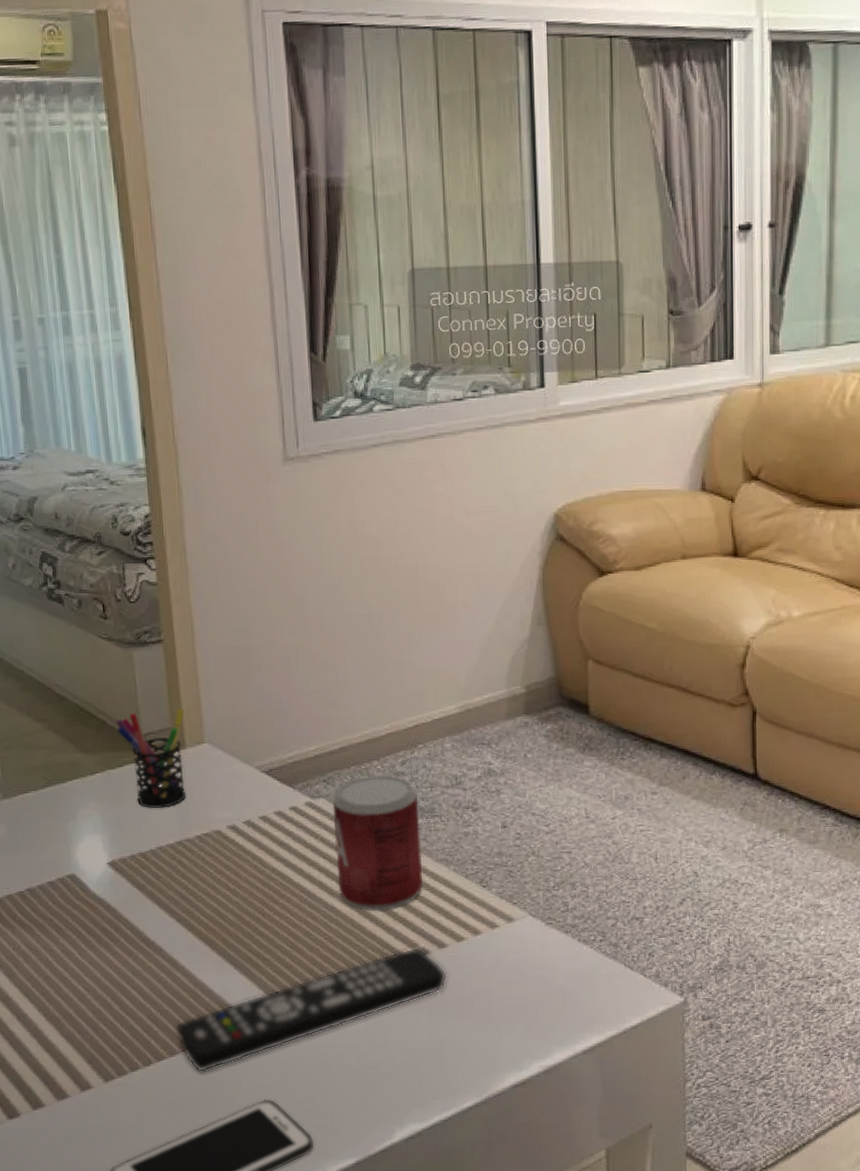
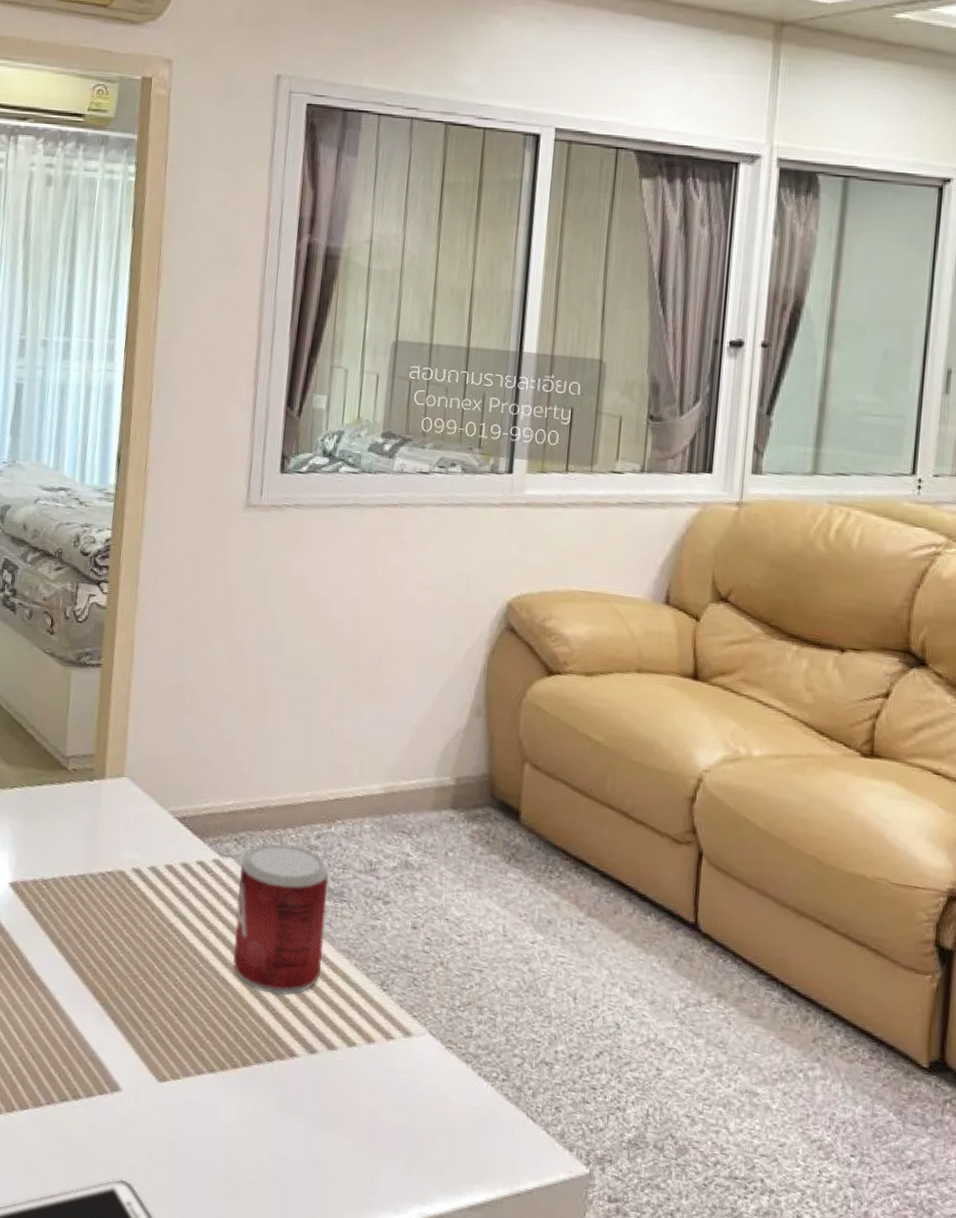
pen holder: present [116,709,186,809] -> none [42,732,111,836]
remote control: present [175,947,448,1073] -> none [43,1041,333,1134]

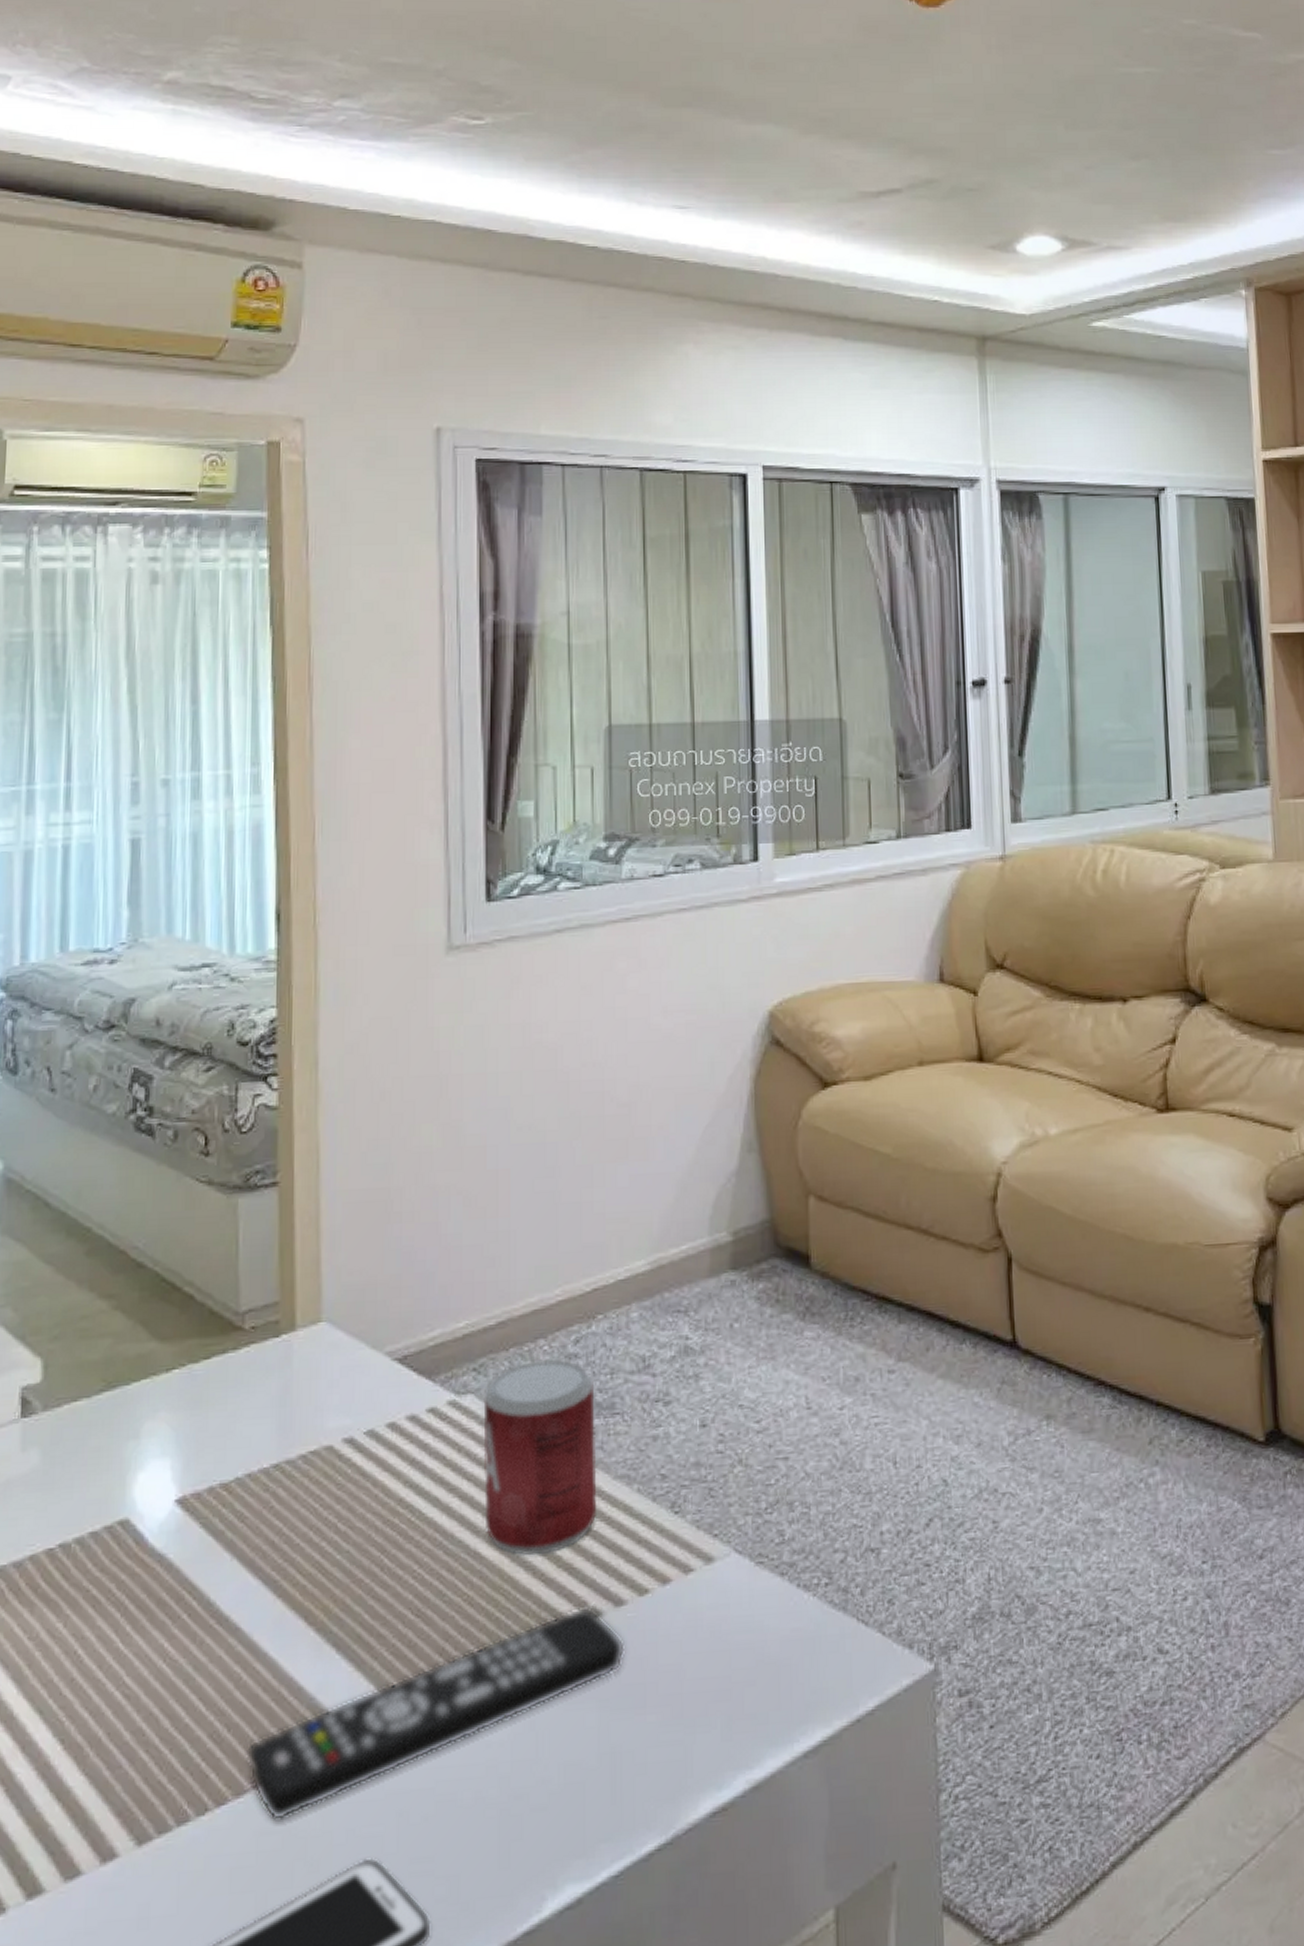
remote control: none [43,1041,333,1134] -> present [246,1606,626,1821]

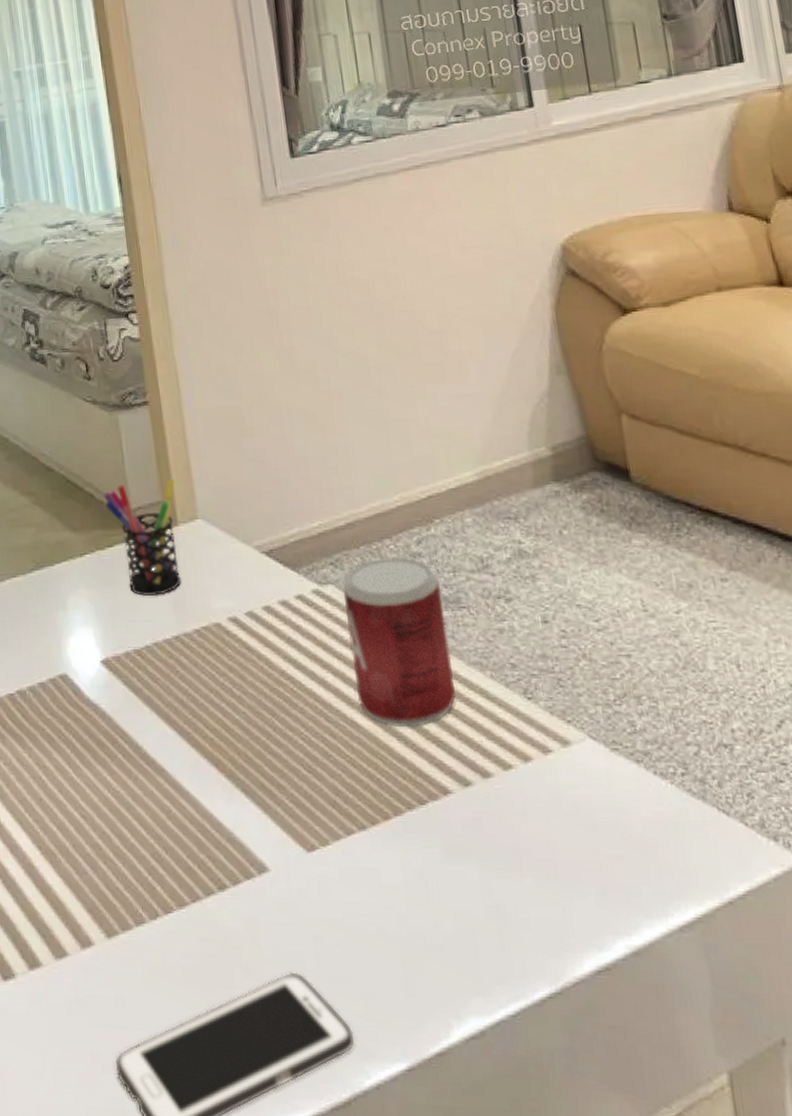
pen holder: none [207,1275,300,1419] -> present [104,479,182,597]
remote control: present [246,1606,626,1821] -> none [183,775,498,932]

